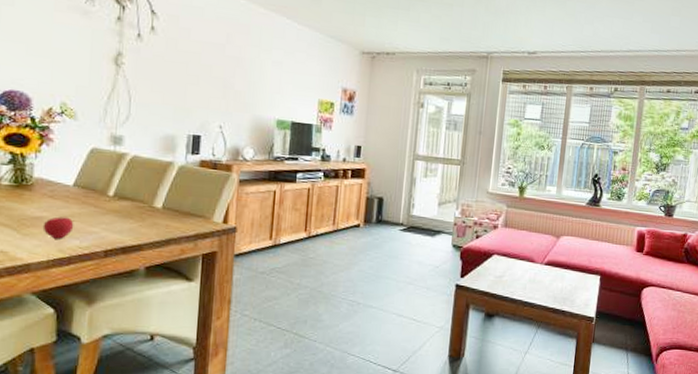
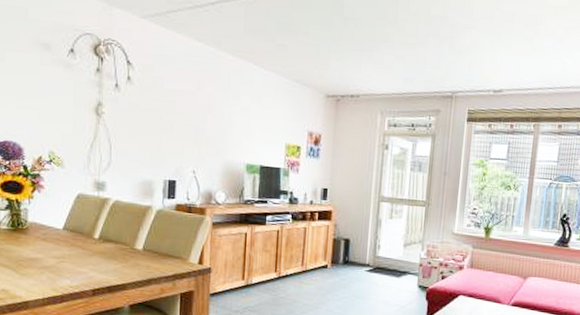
apple: present [42,216,74,239] -> none [38,258,65,279]

